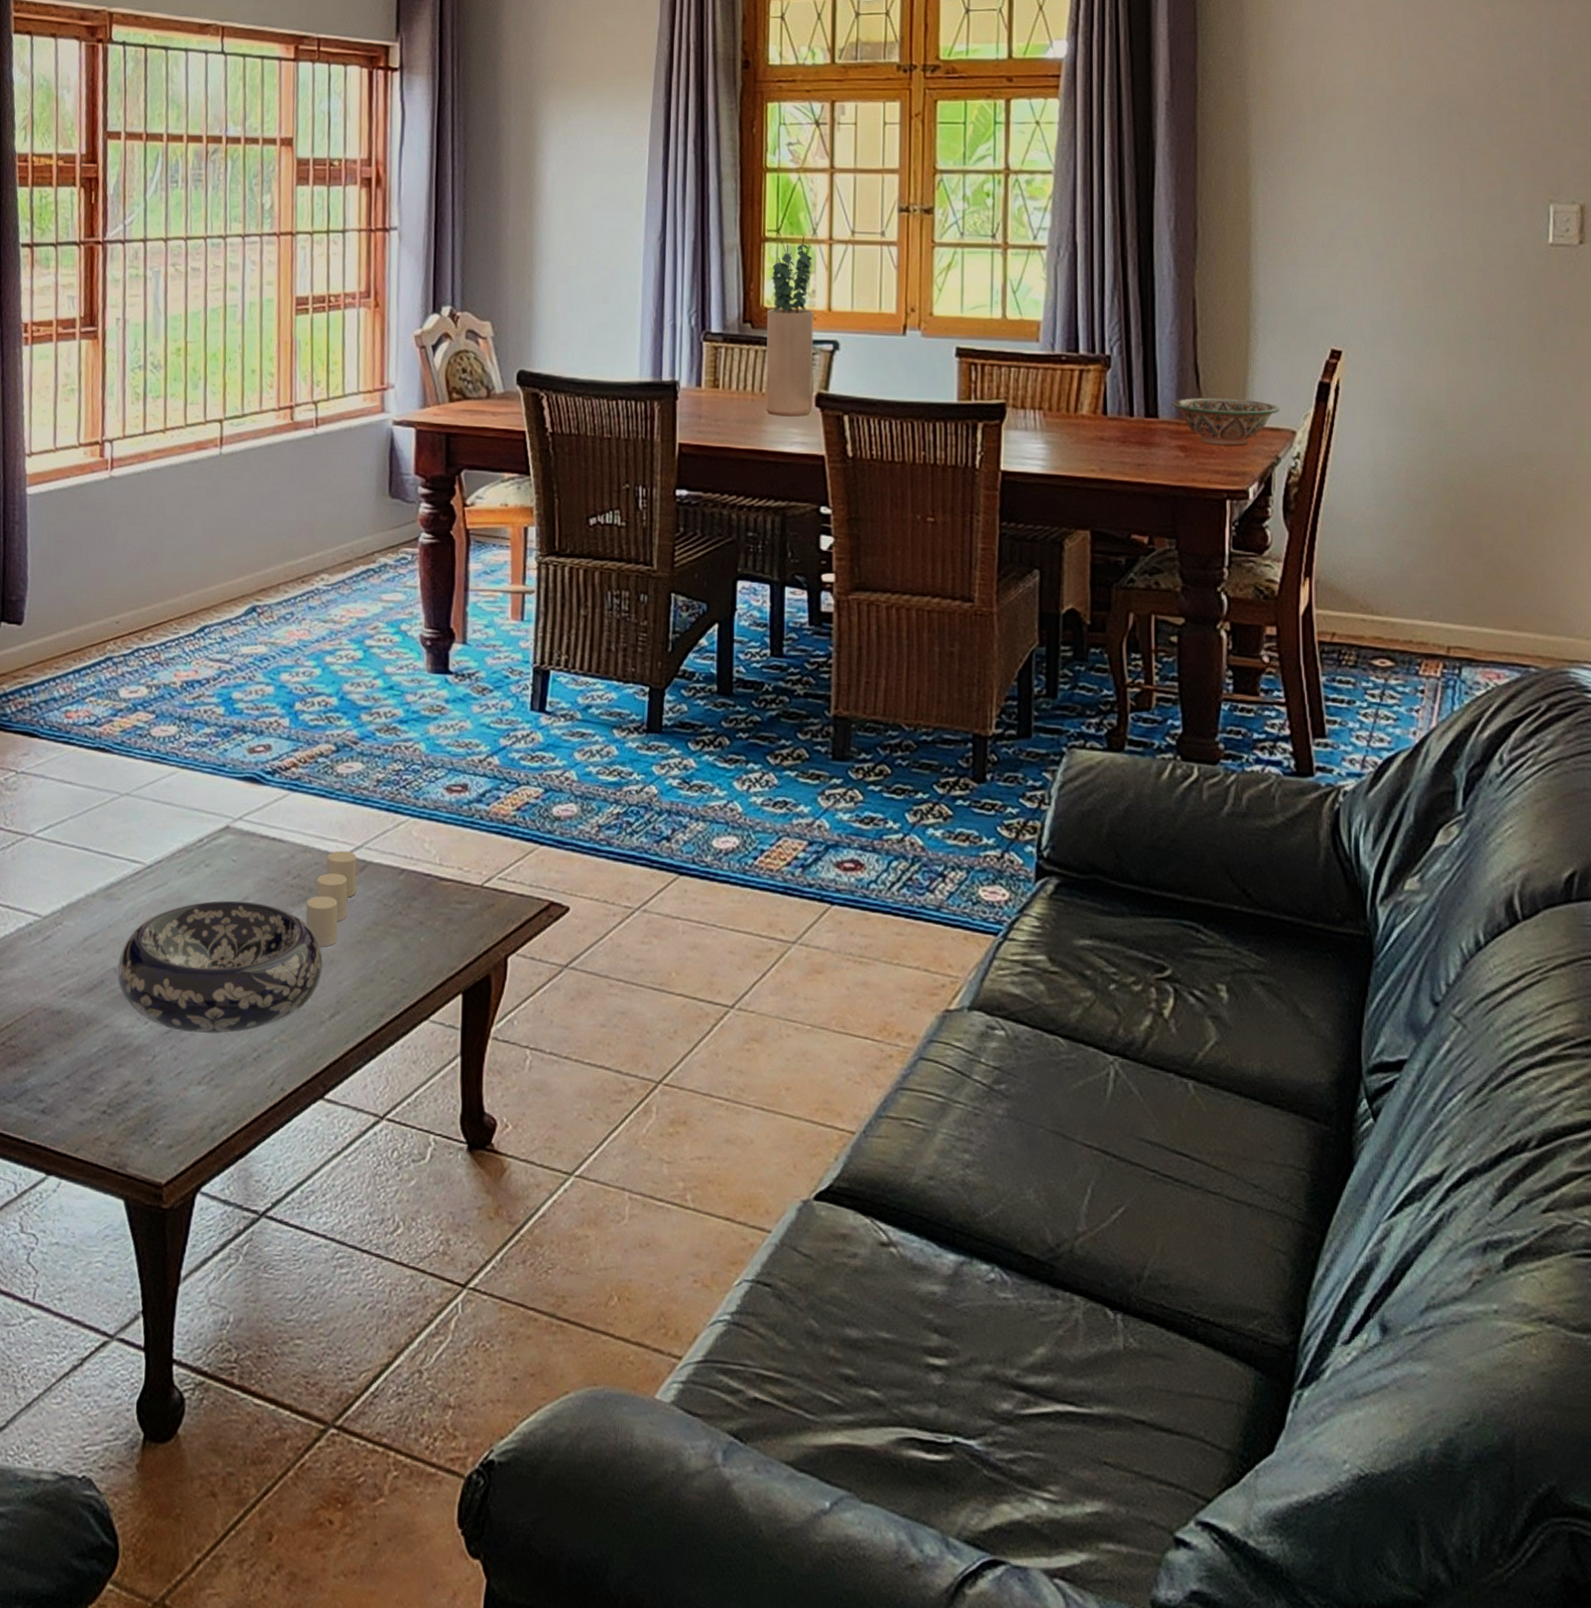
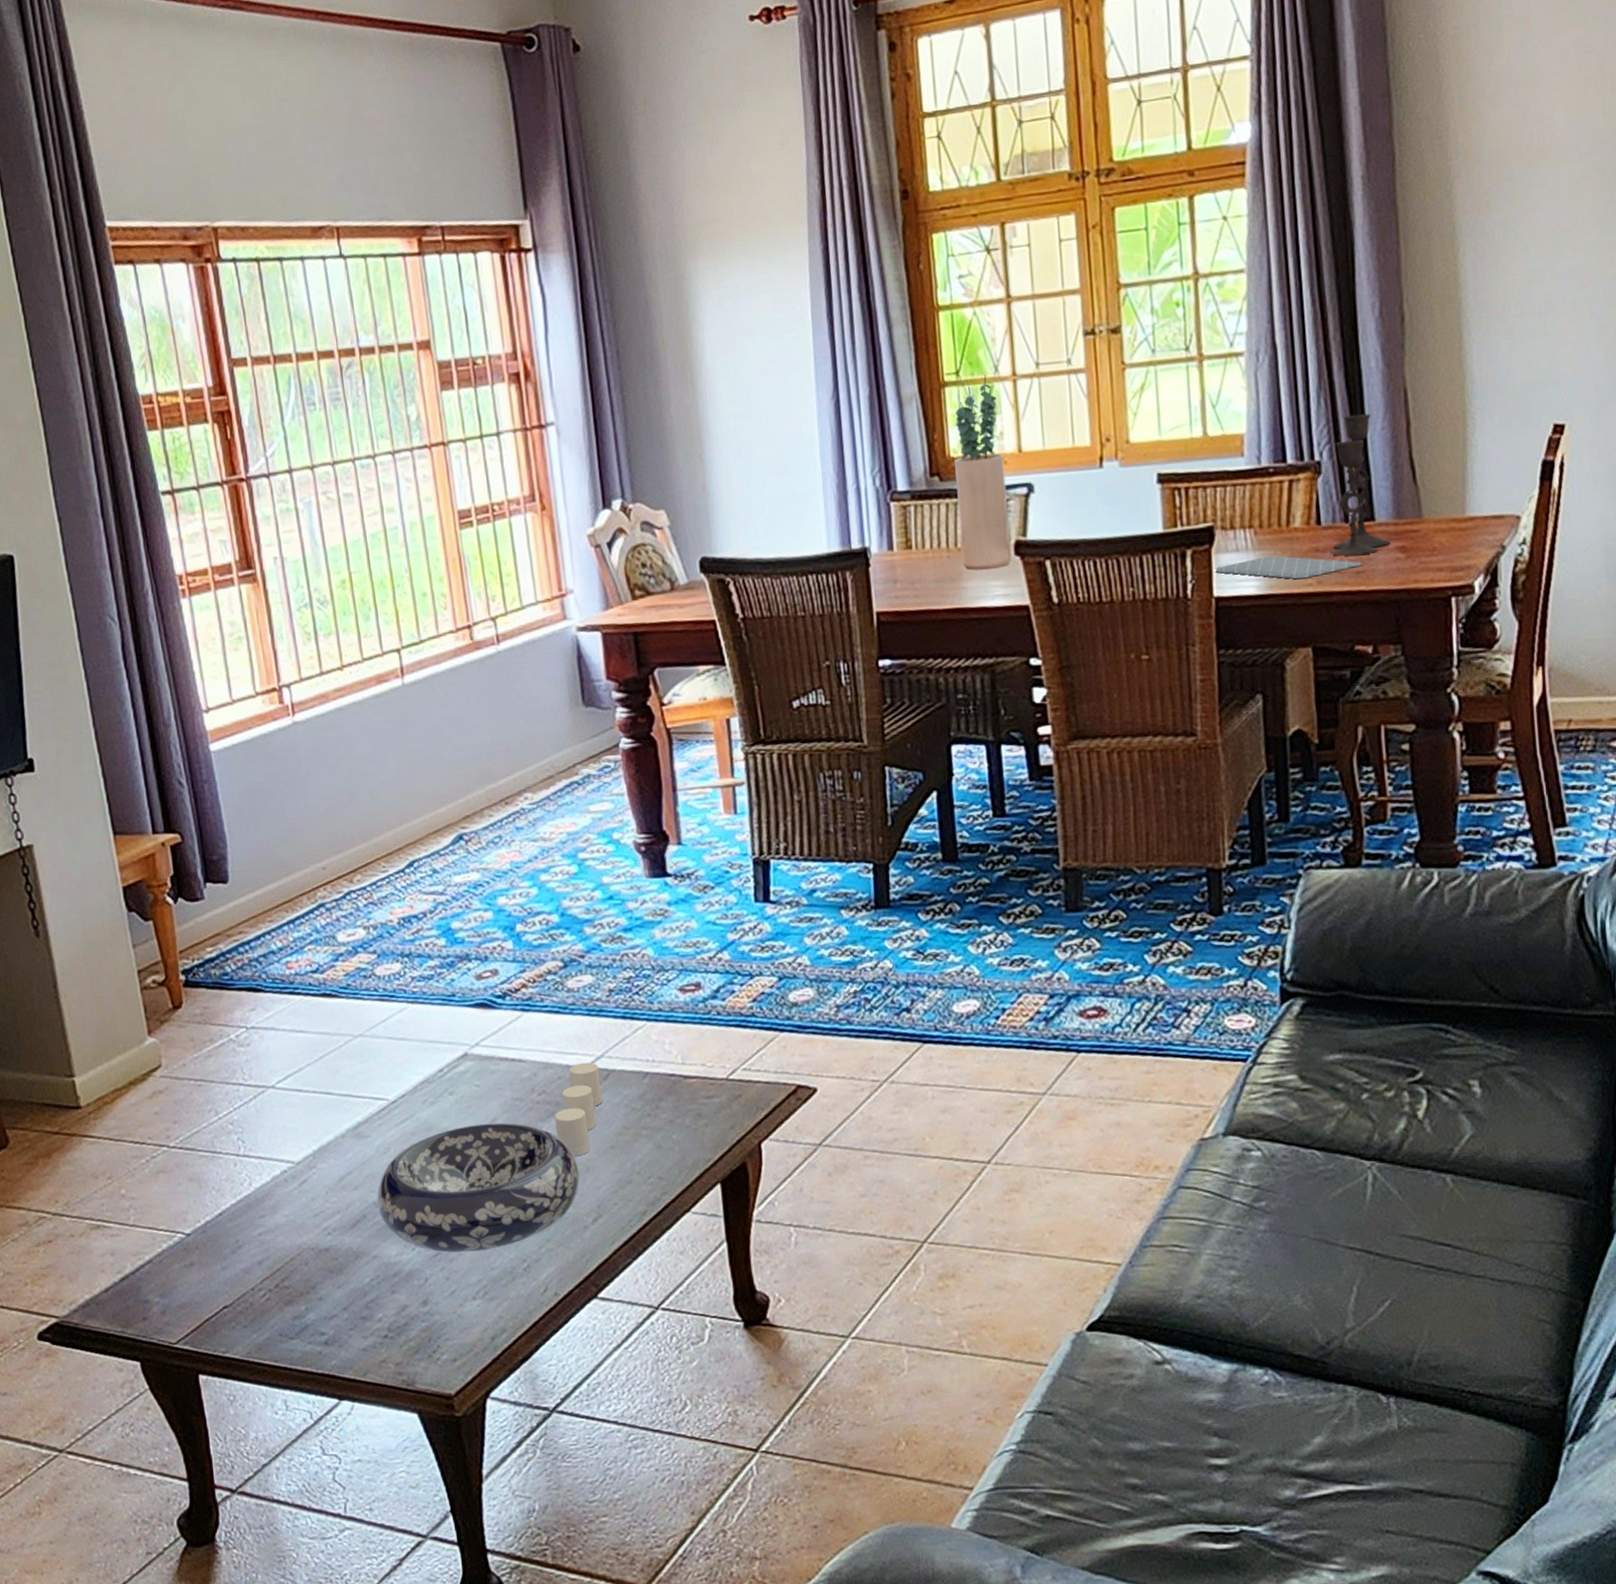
placemat: none [1003,438,1144,465] -> present [1214,555,1363,580]
candlestick: none [1115,317,1172,449] -> present [1331,414,1391,556]
decorative bowl: present [1172,397,1280,447] -> none [1388,489,1503,542]

